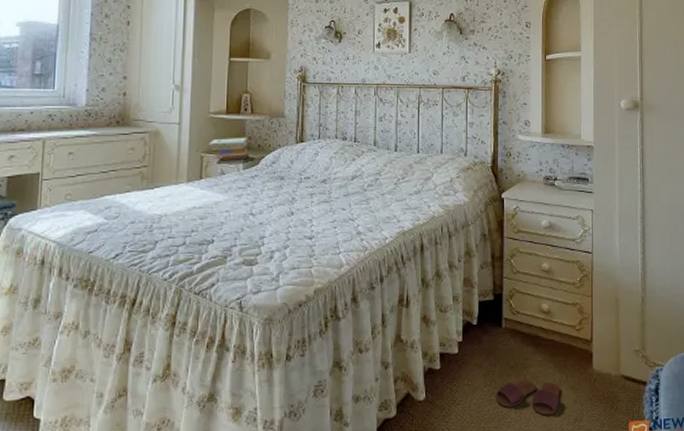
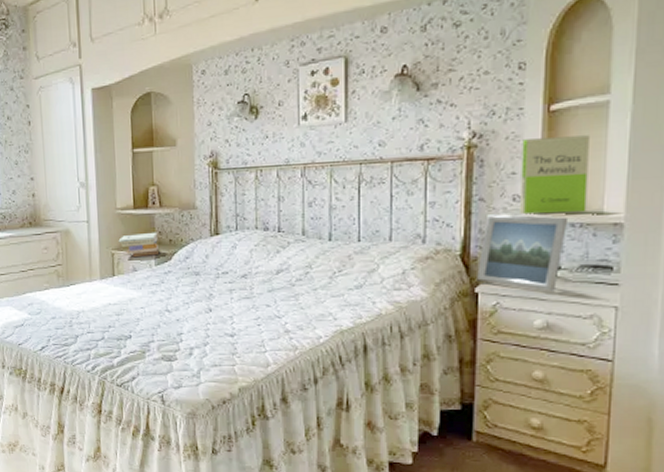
picture frame: none [502,135,561,198] -> present [475,214,569,293]
book: none [530,79,571,137] -> present [520,135,590,215]

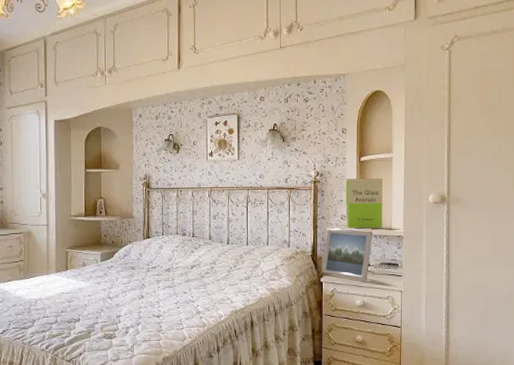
books: present [118,232,160,258] -> none [72,235,105,255]

